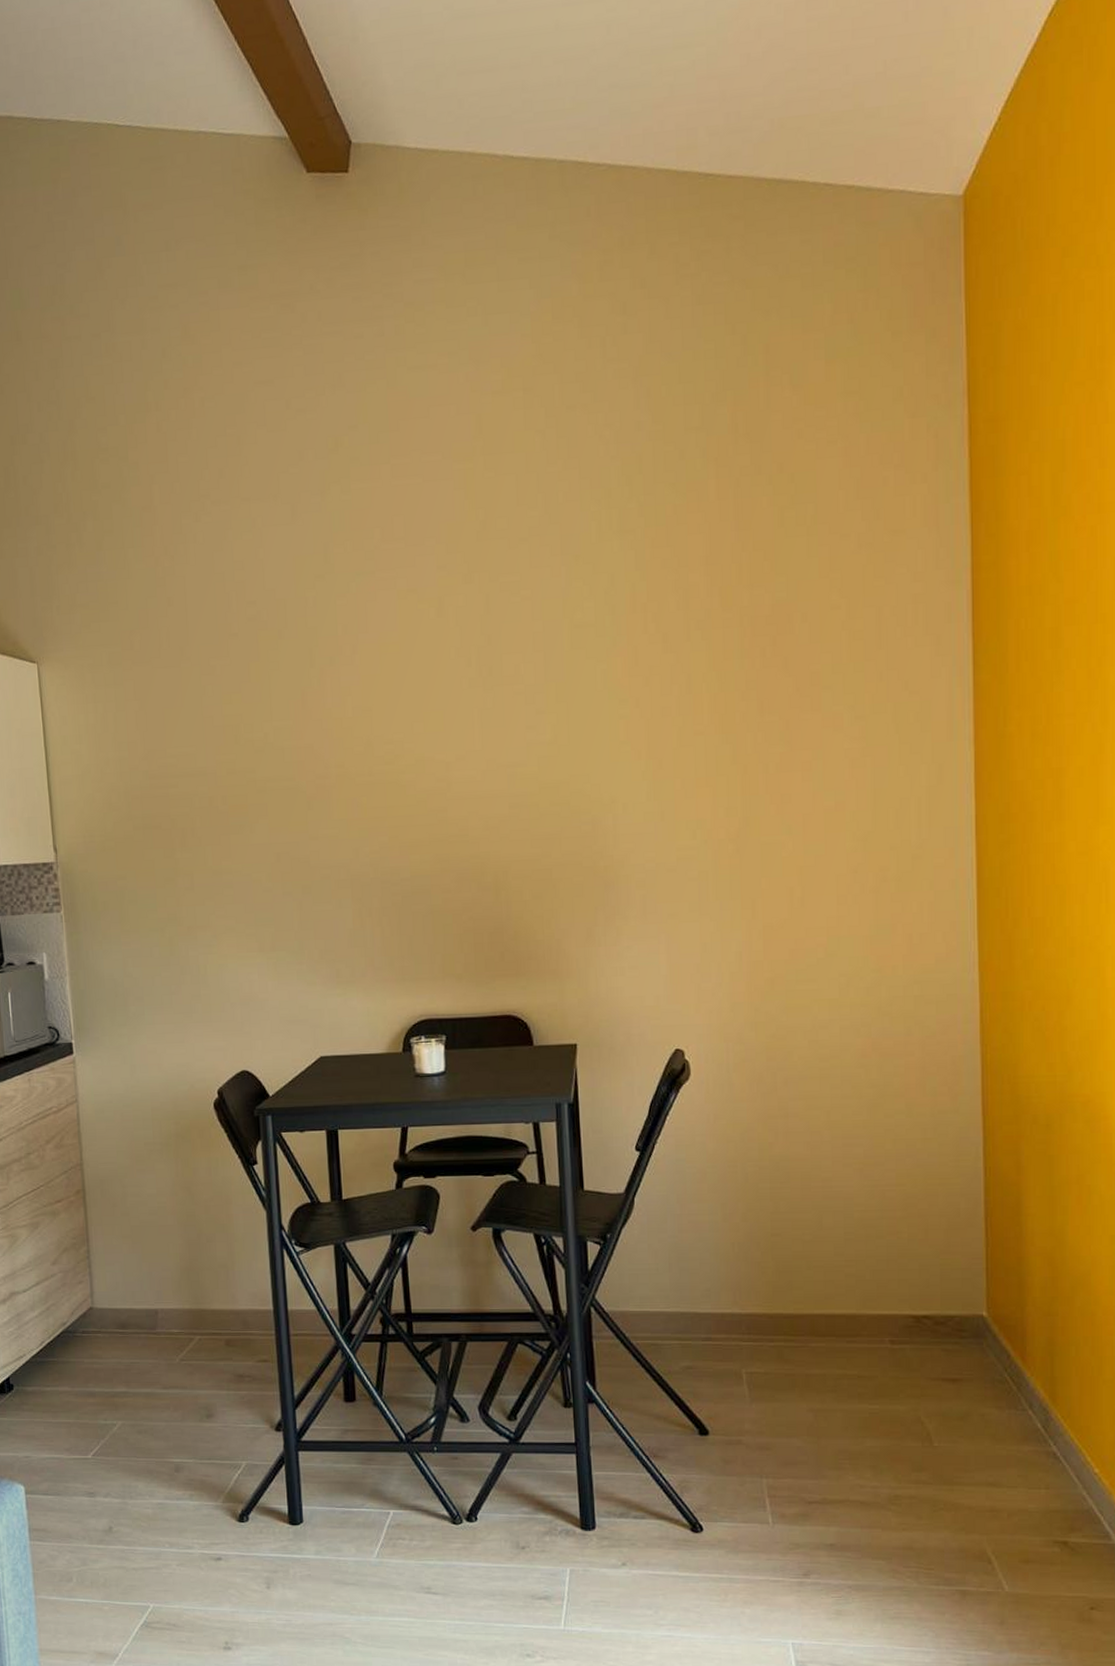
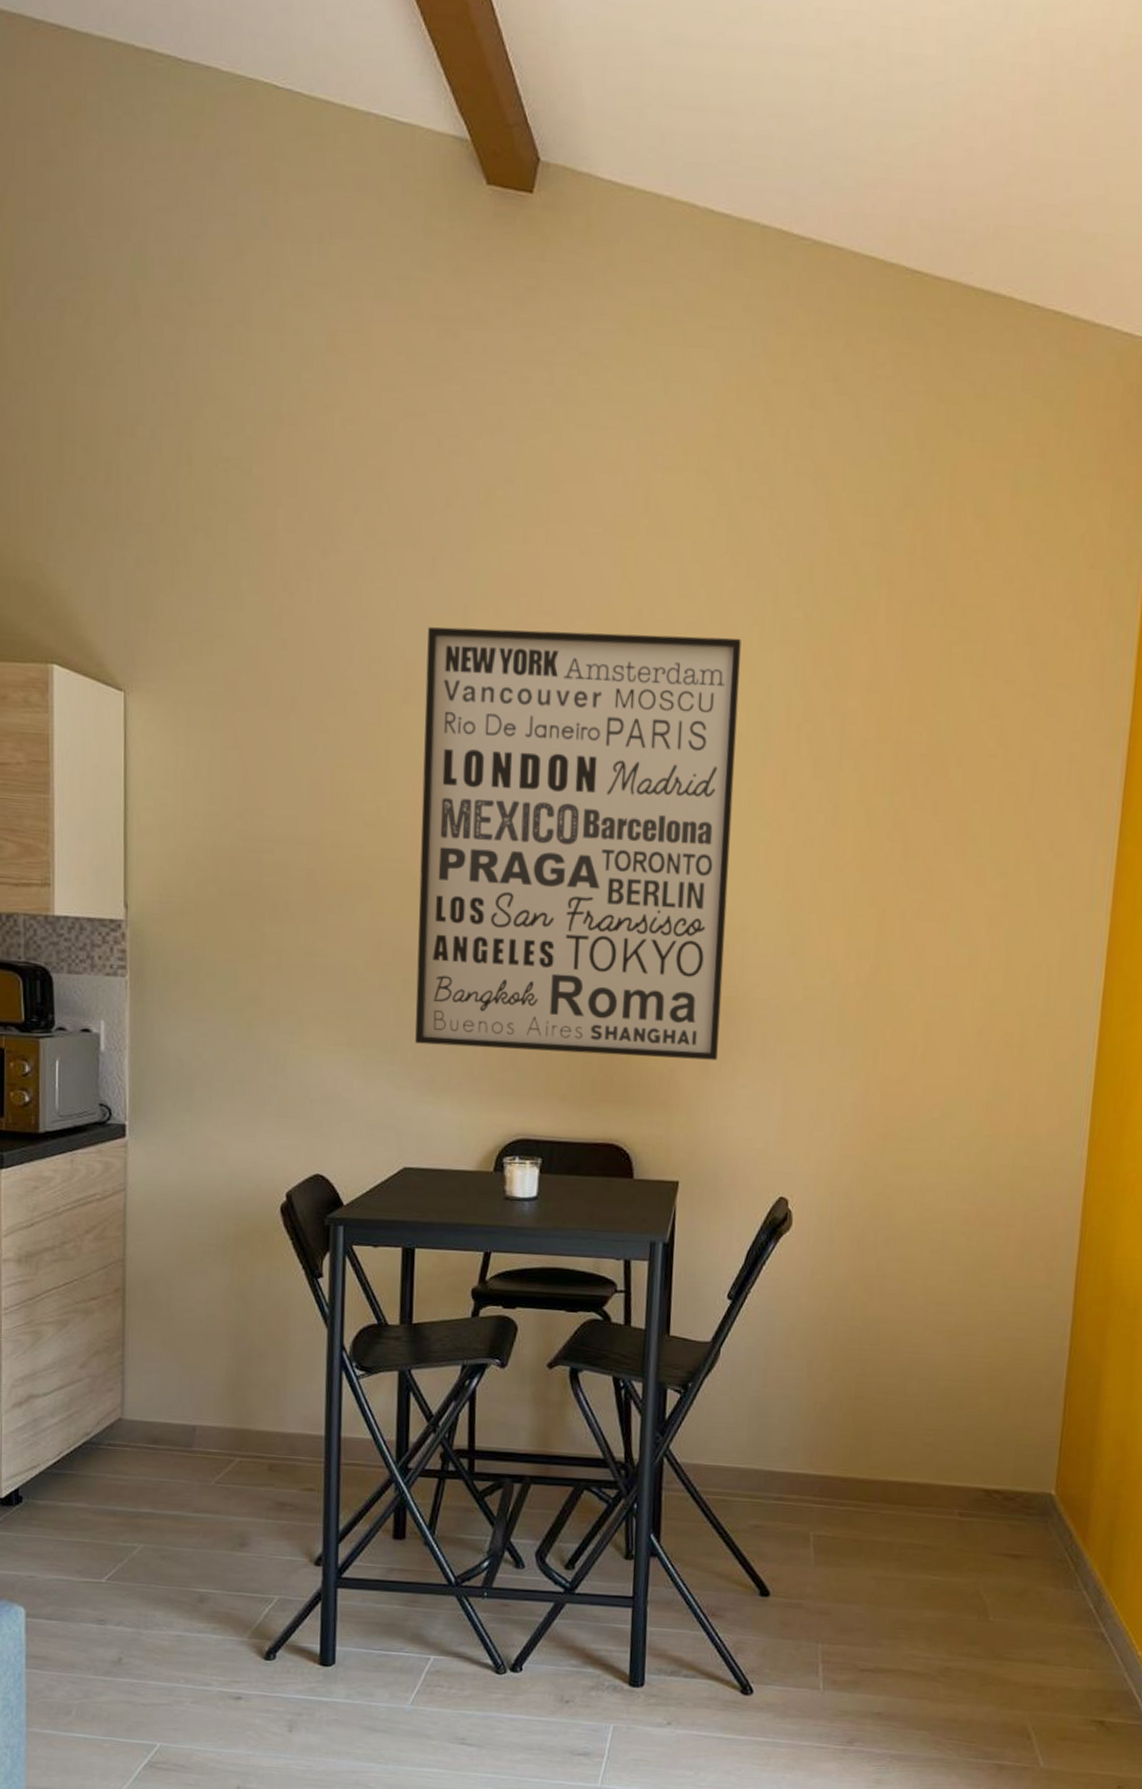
wall art: none [294,534,602,942] -> present [415,627,741,1060]

